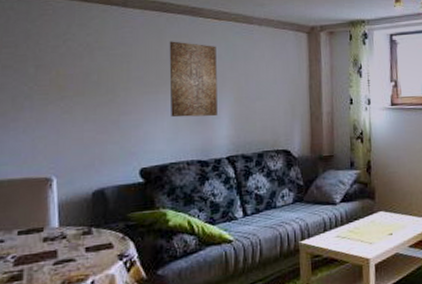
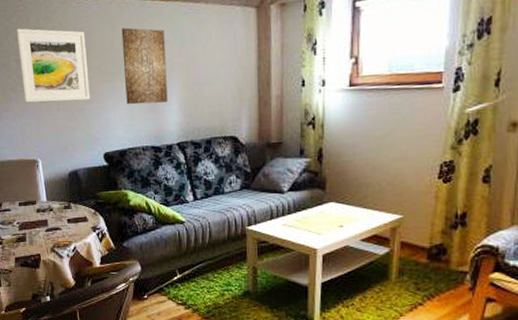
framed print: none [39,32,128,113] -> present [16,28,90,103]

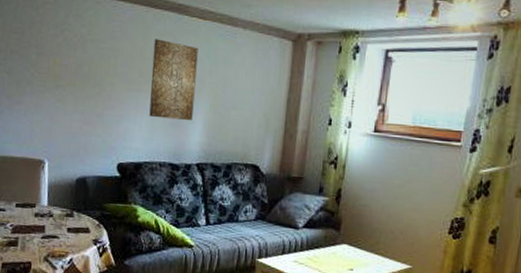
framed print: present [16,28,90,103] -> none [39,21,116,106]

